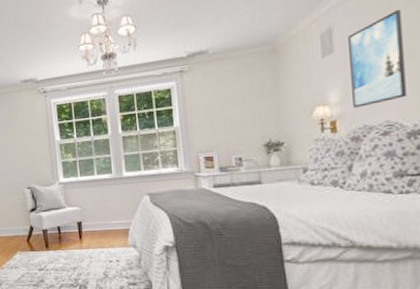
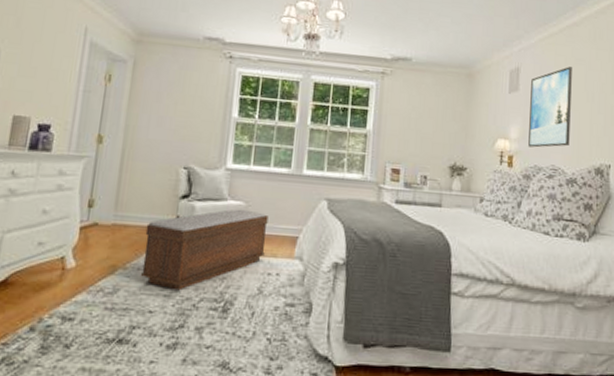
bench: none [10,213,104,281] -> present [140,209,269,291]

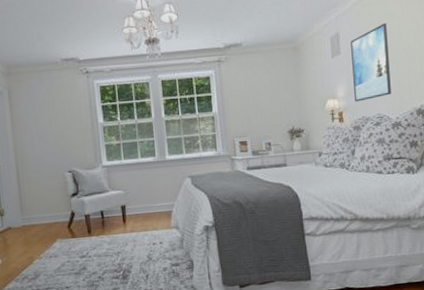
bench: present [140,209,269,291] -> none [49,196,147,268]

